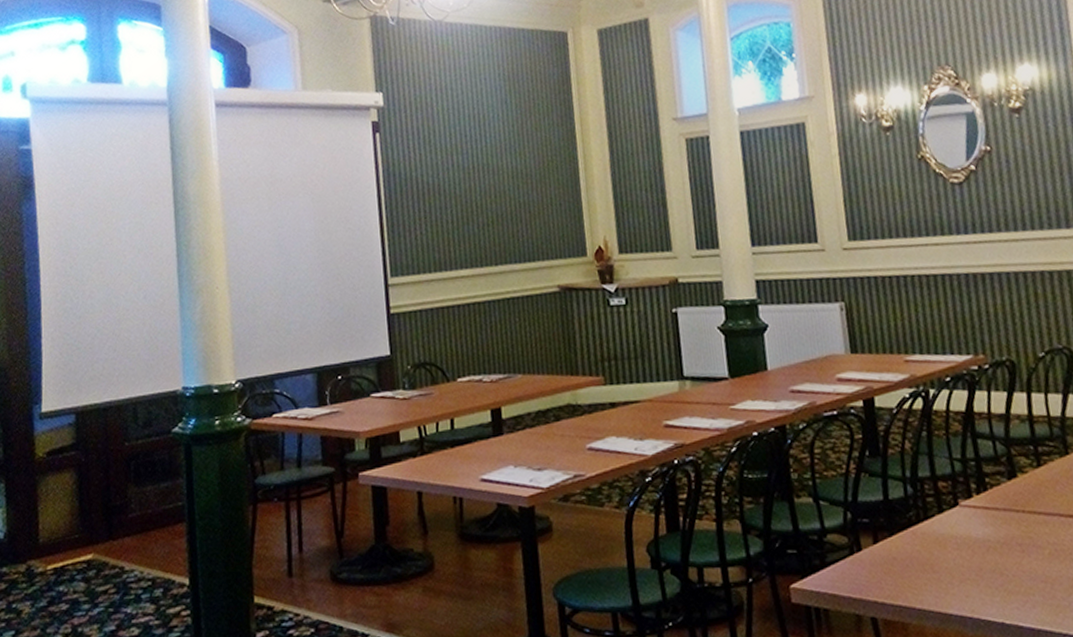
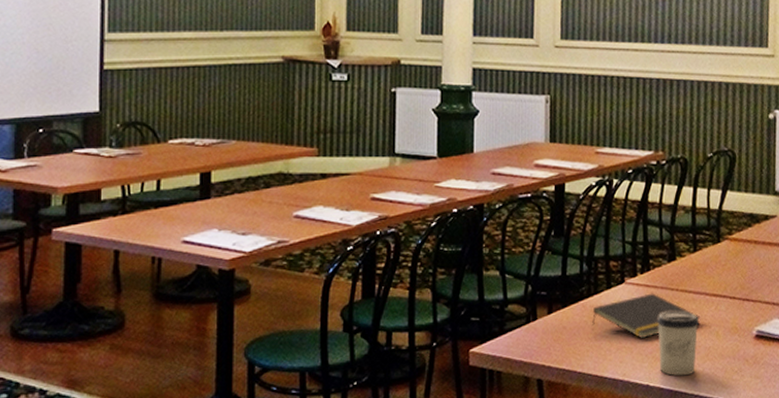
notepad: none [925,516,1058,570] -> present [592,293,701,339]
cup: none [1004,535,1060,612] -> present [657,310,699,376]

